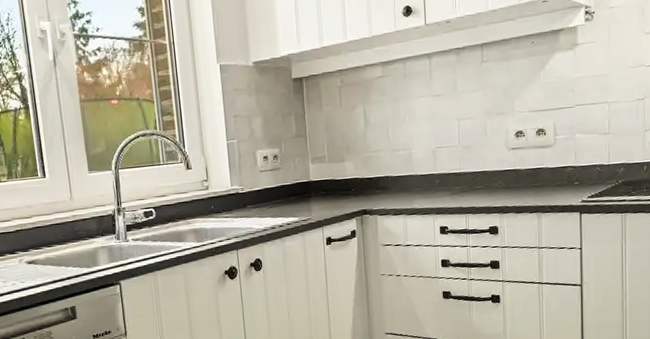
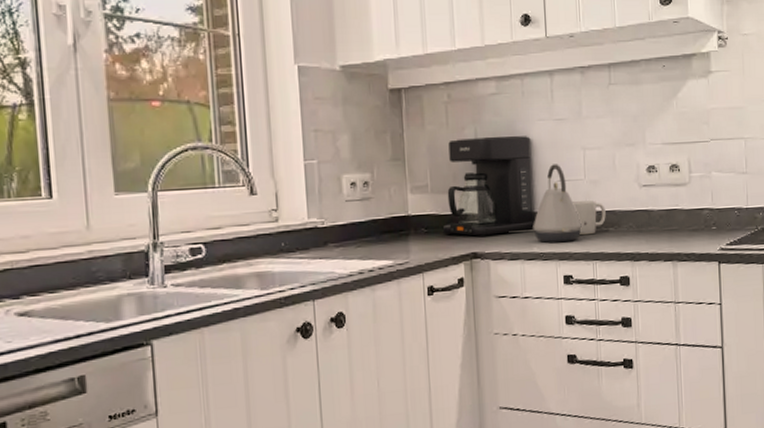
coffee maker: none [338,111,416,197] -> present [442,136,535,237]
kettle: none [413,133,456,200] -> present [533,164,582,243]
mug: none [448,163,478,193] -> present [573,200,606,236]

